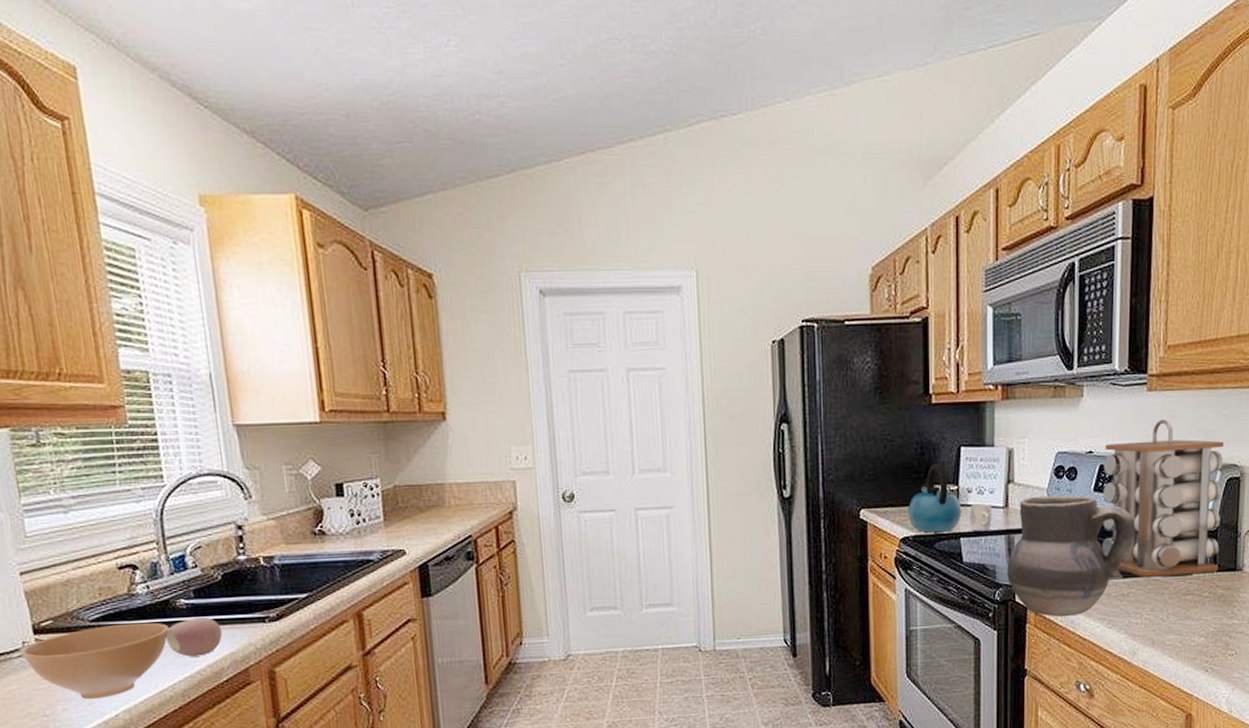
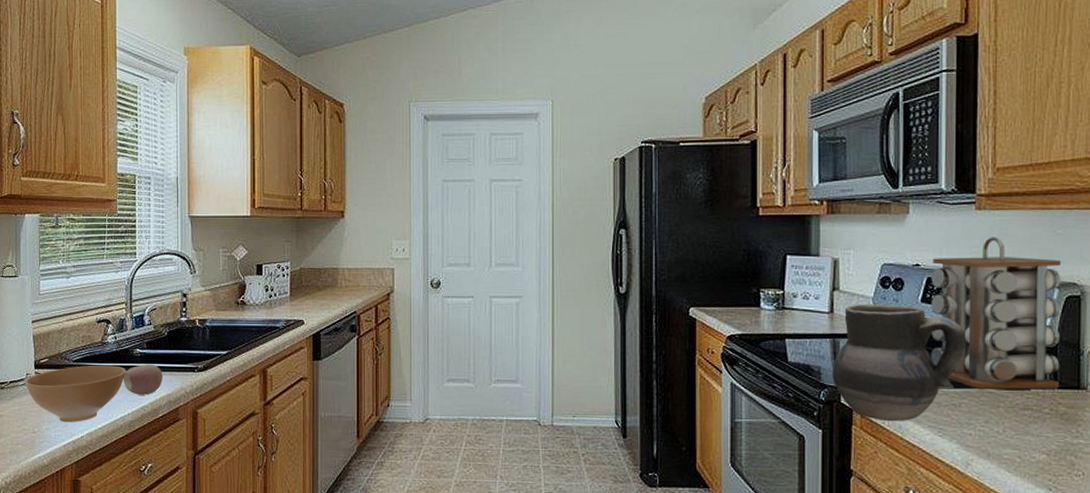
kettle: present [908,463,962,533] -> none [735,269,787,333]
mug: present [970,504,992,532] -> none [795,308,817,334]

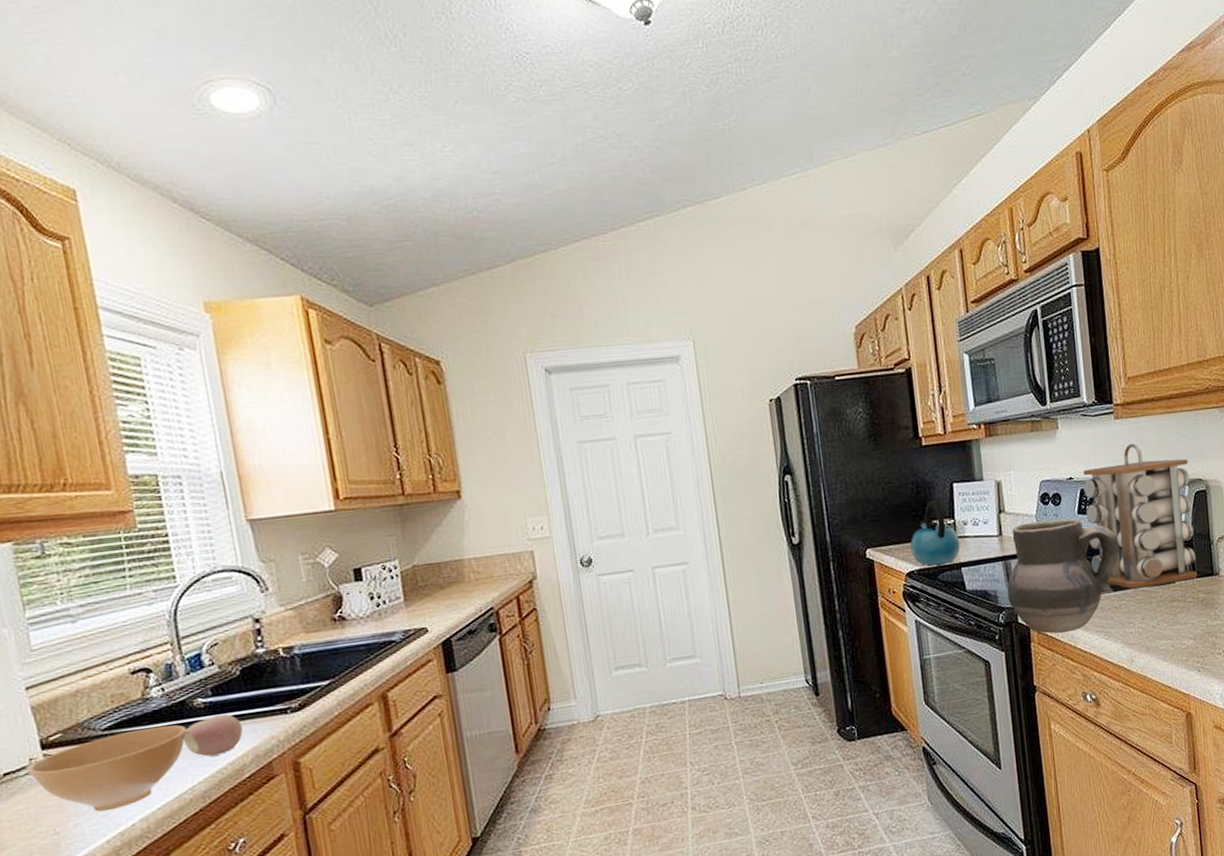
kettle: none [735,269,787,333] -> present [910,500,961,566]

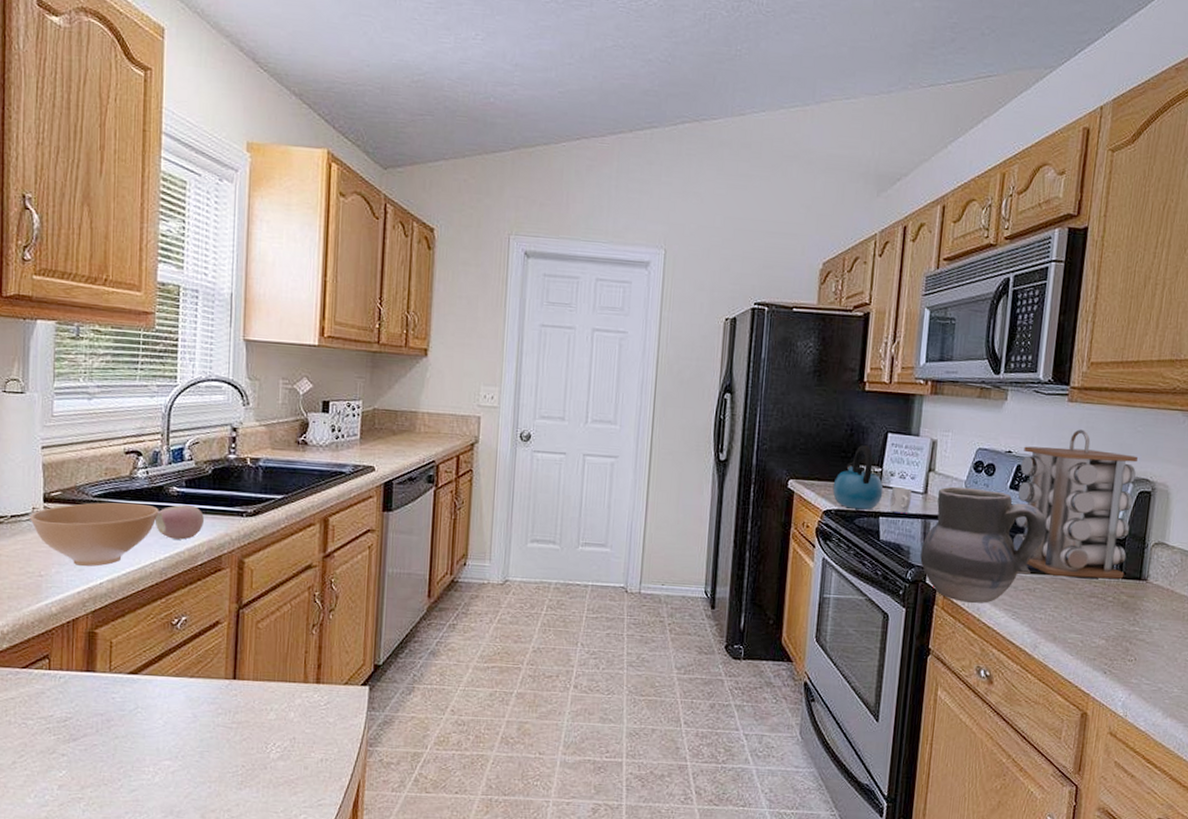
mug: none [967,533,989,561] -> present [889,487,912,514]

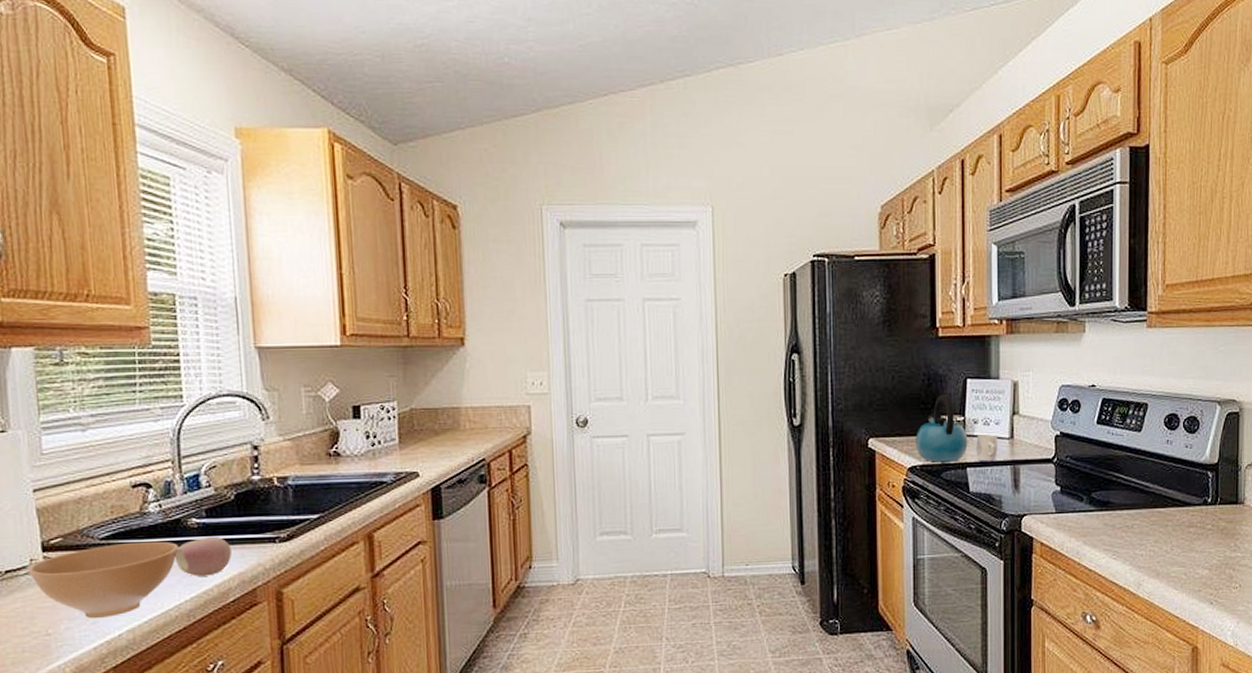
ceramic jug: present [920,486,1047,604] -> none [1013,427,1139,548]
spice rack: present [1013,429,1138,579] -> none [1106,355,1222,510]

